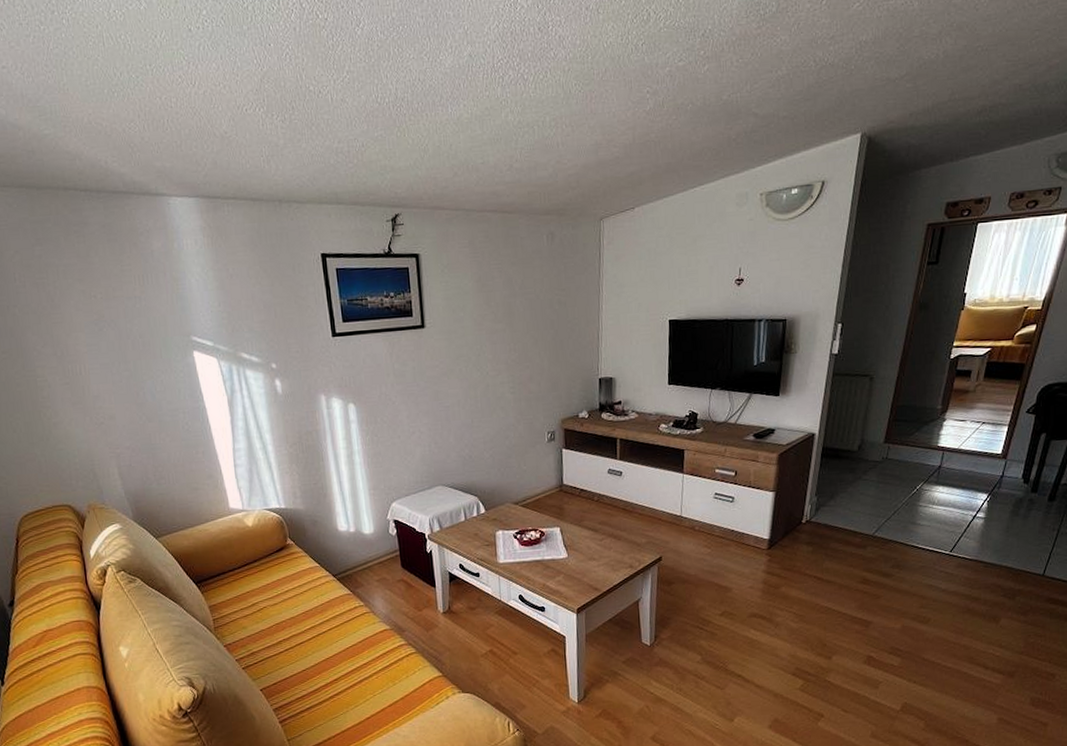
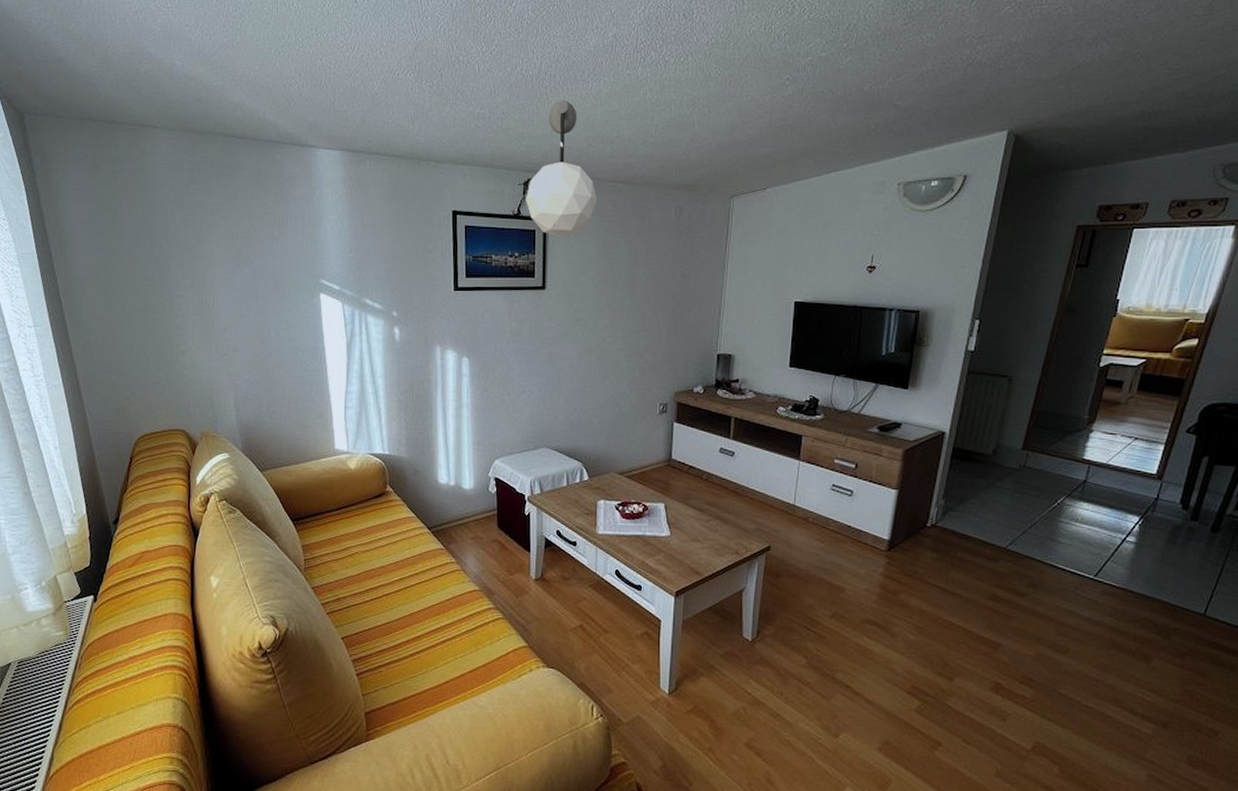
pendant lamp: none [395,127,469,274] -> present [526,99,598,238]

